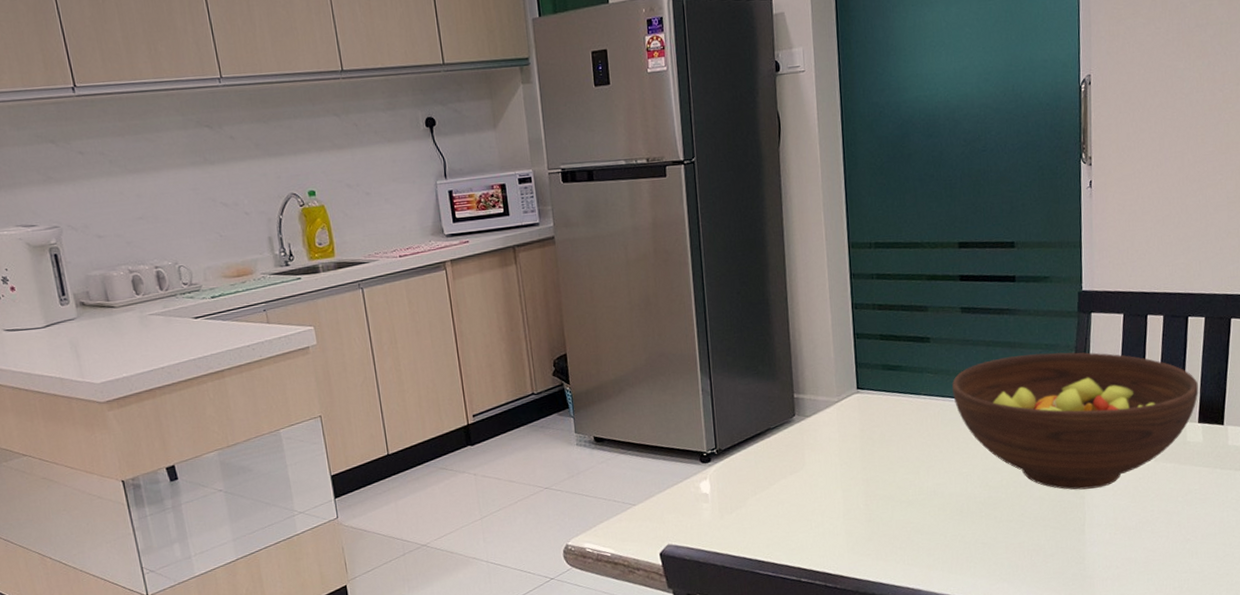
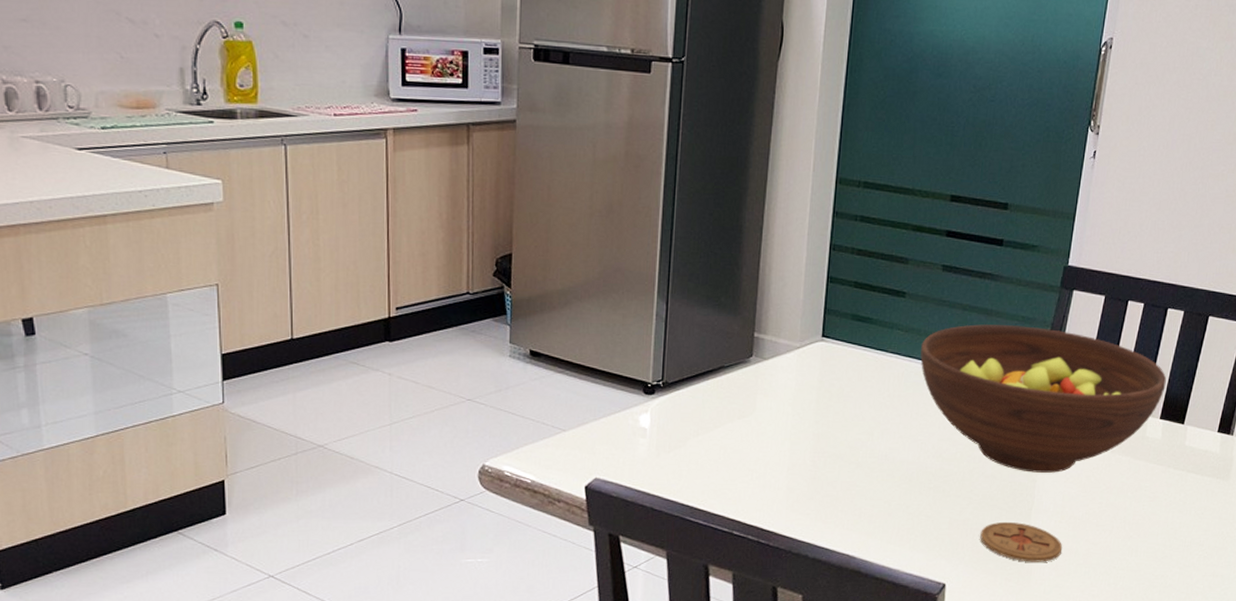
coaster: none [1038,539,1122,576] -> present [980,521,1063,562]

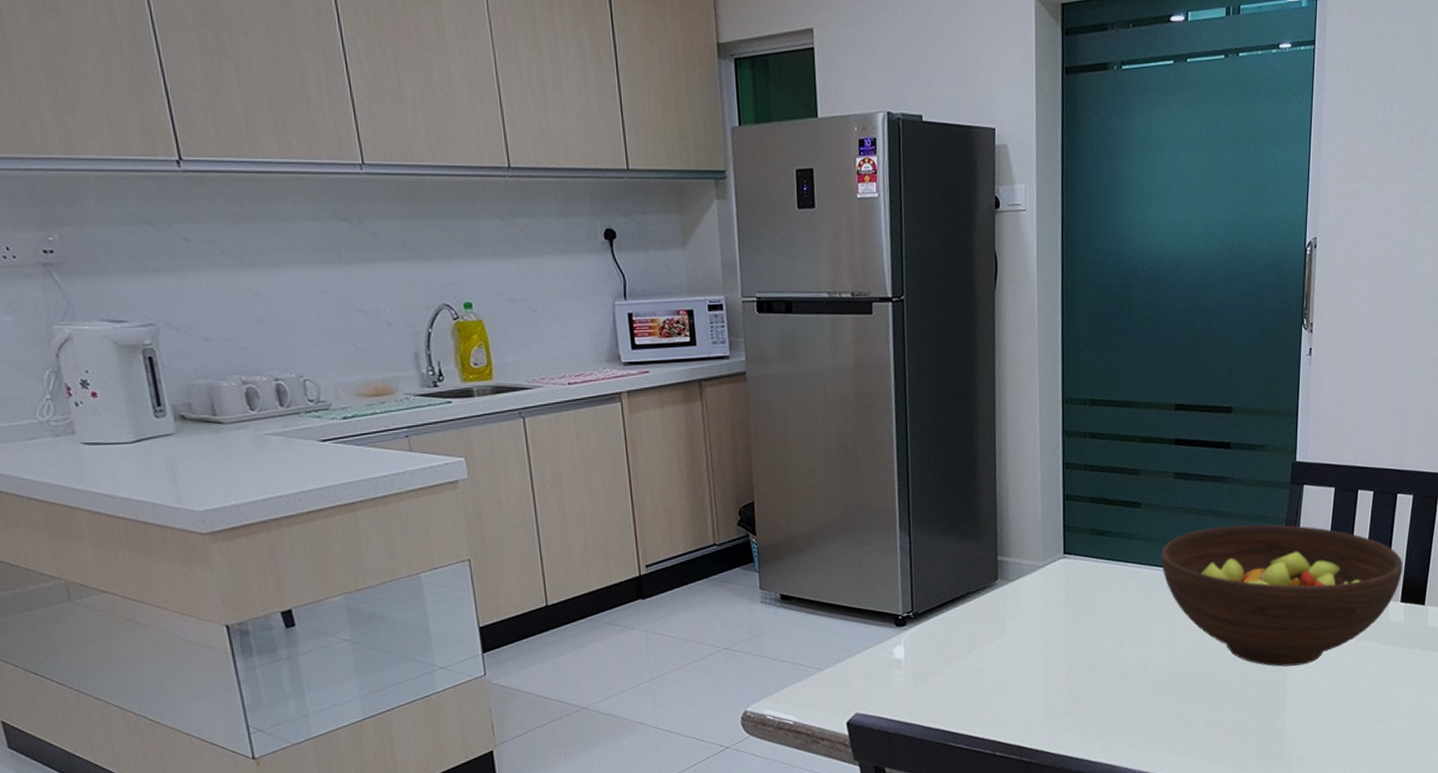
coaster: present [980,521,1063,562] -> none [1238,716,1319,755]

